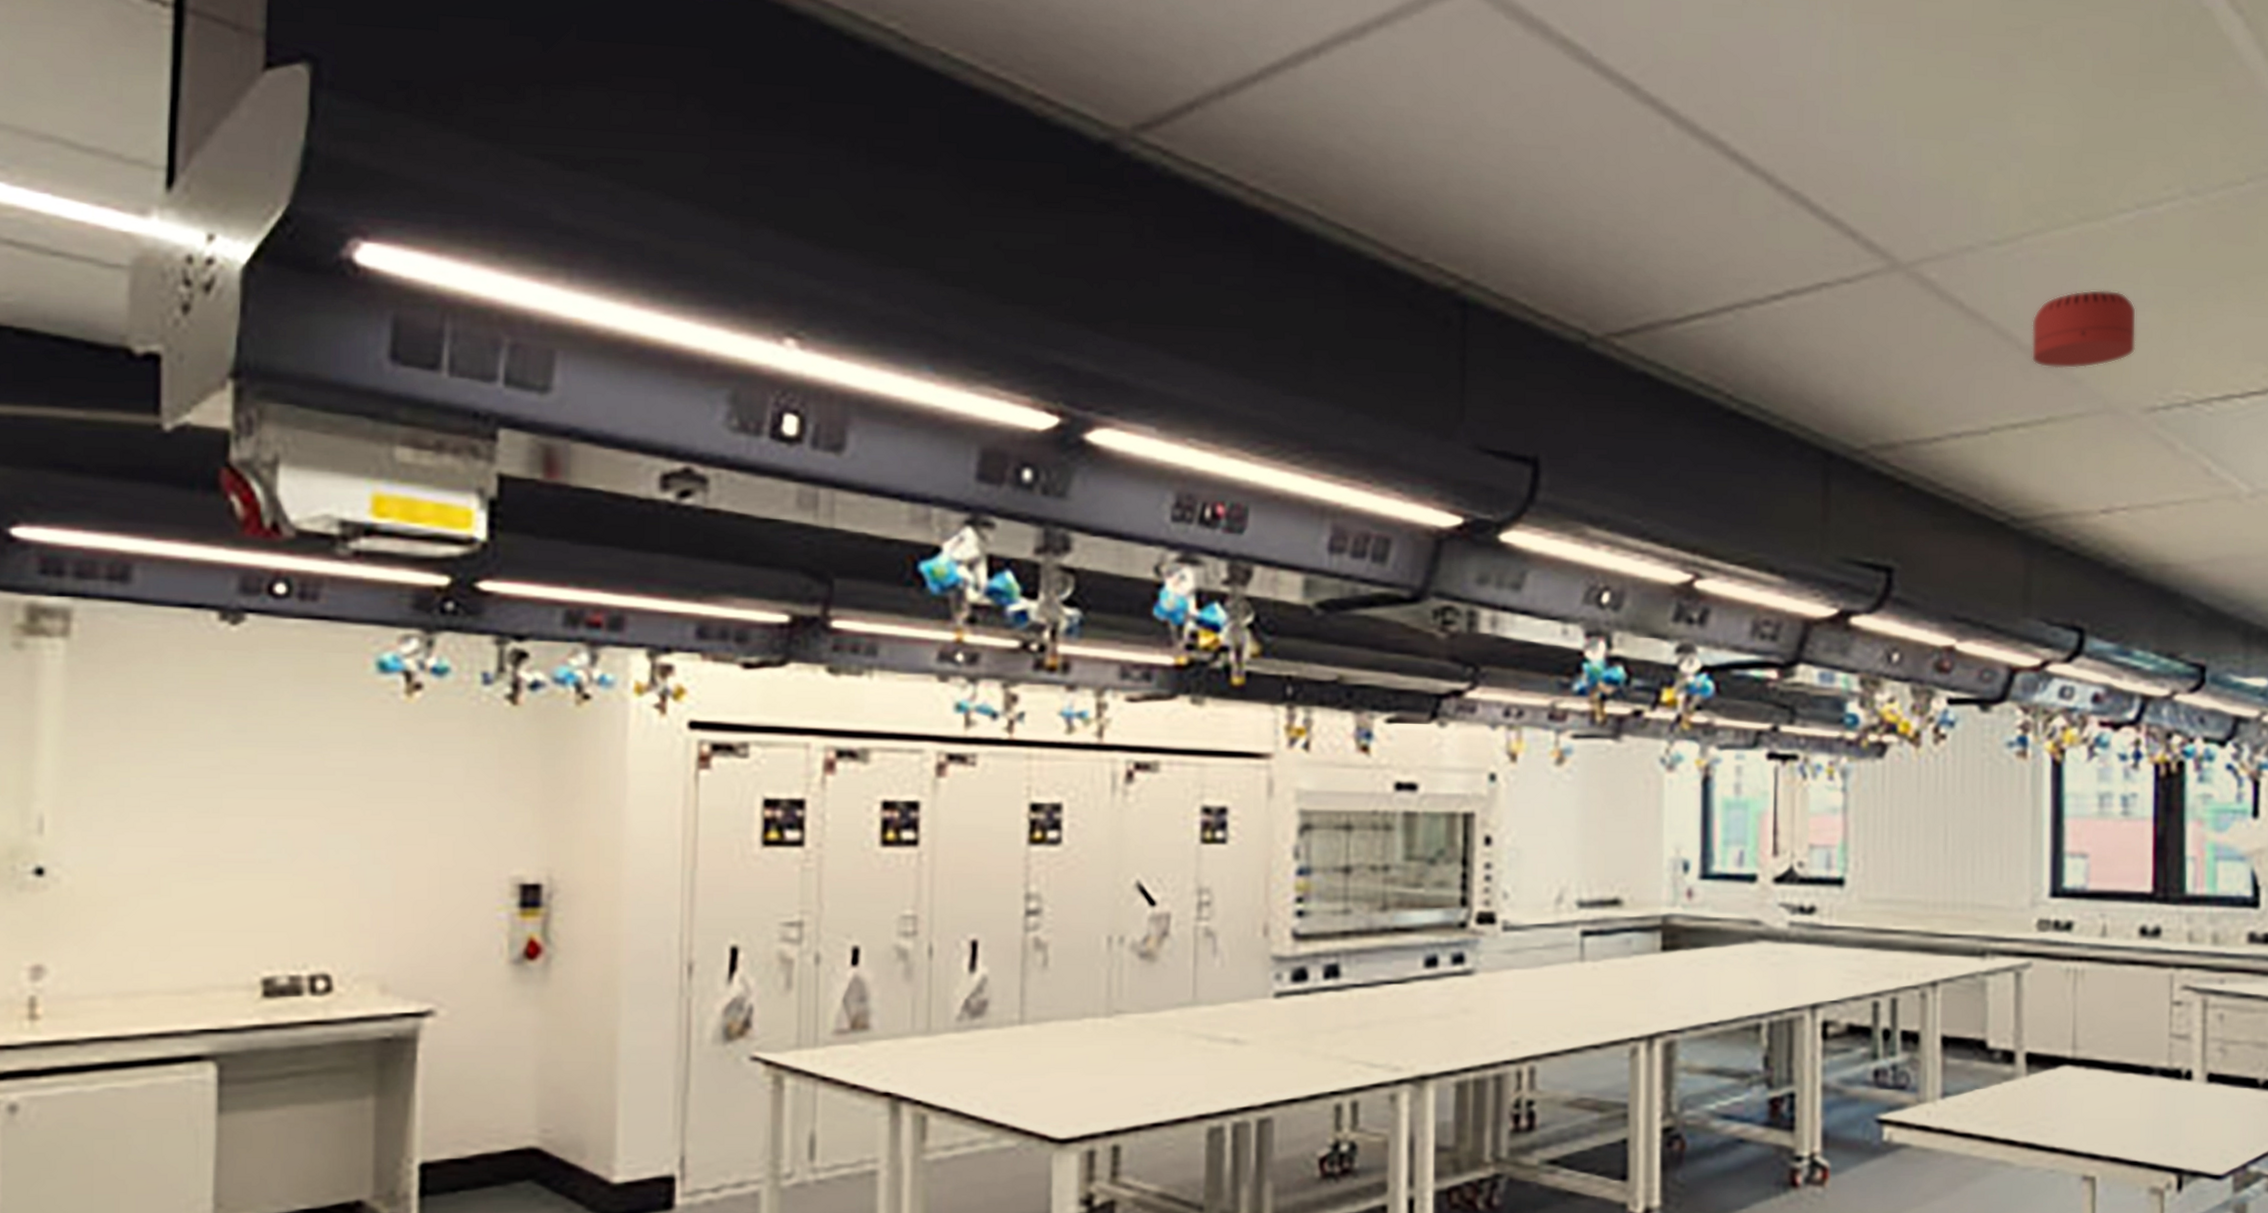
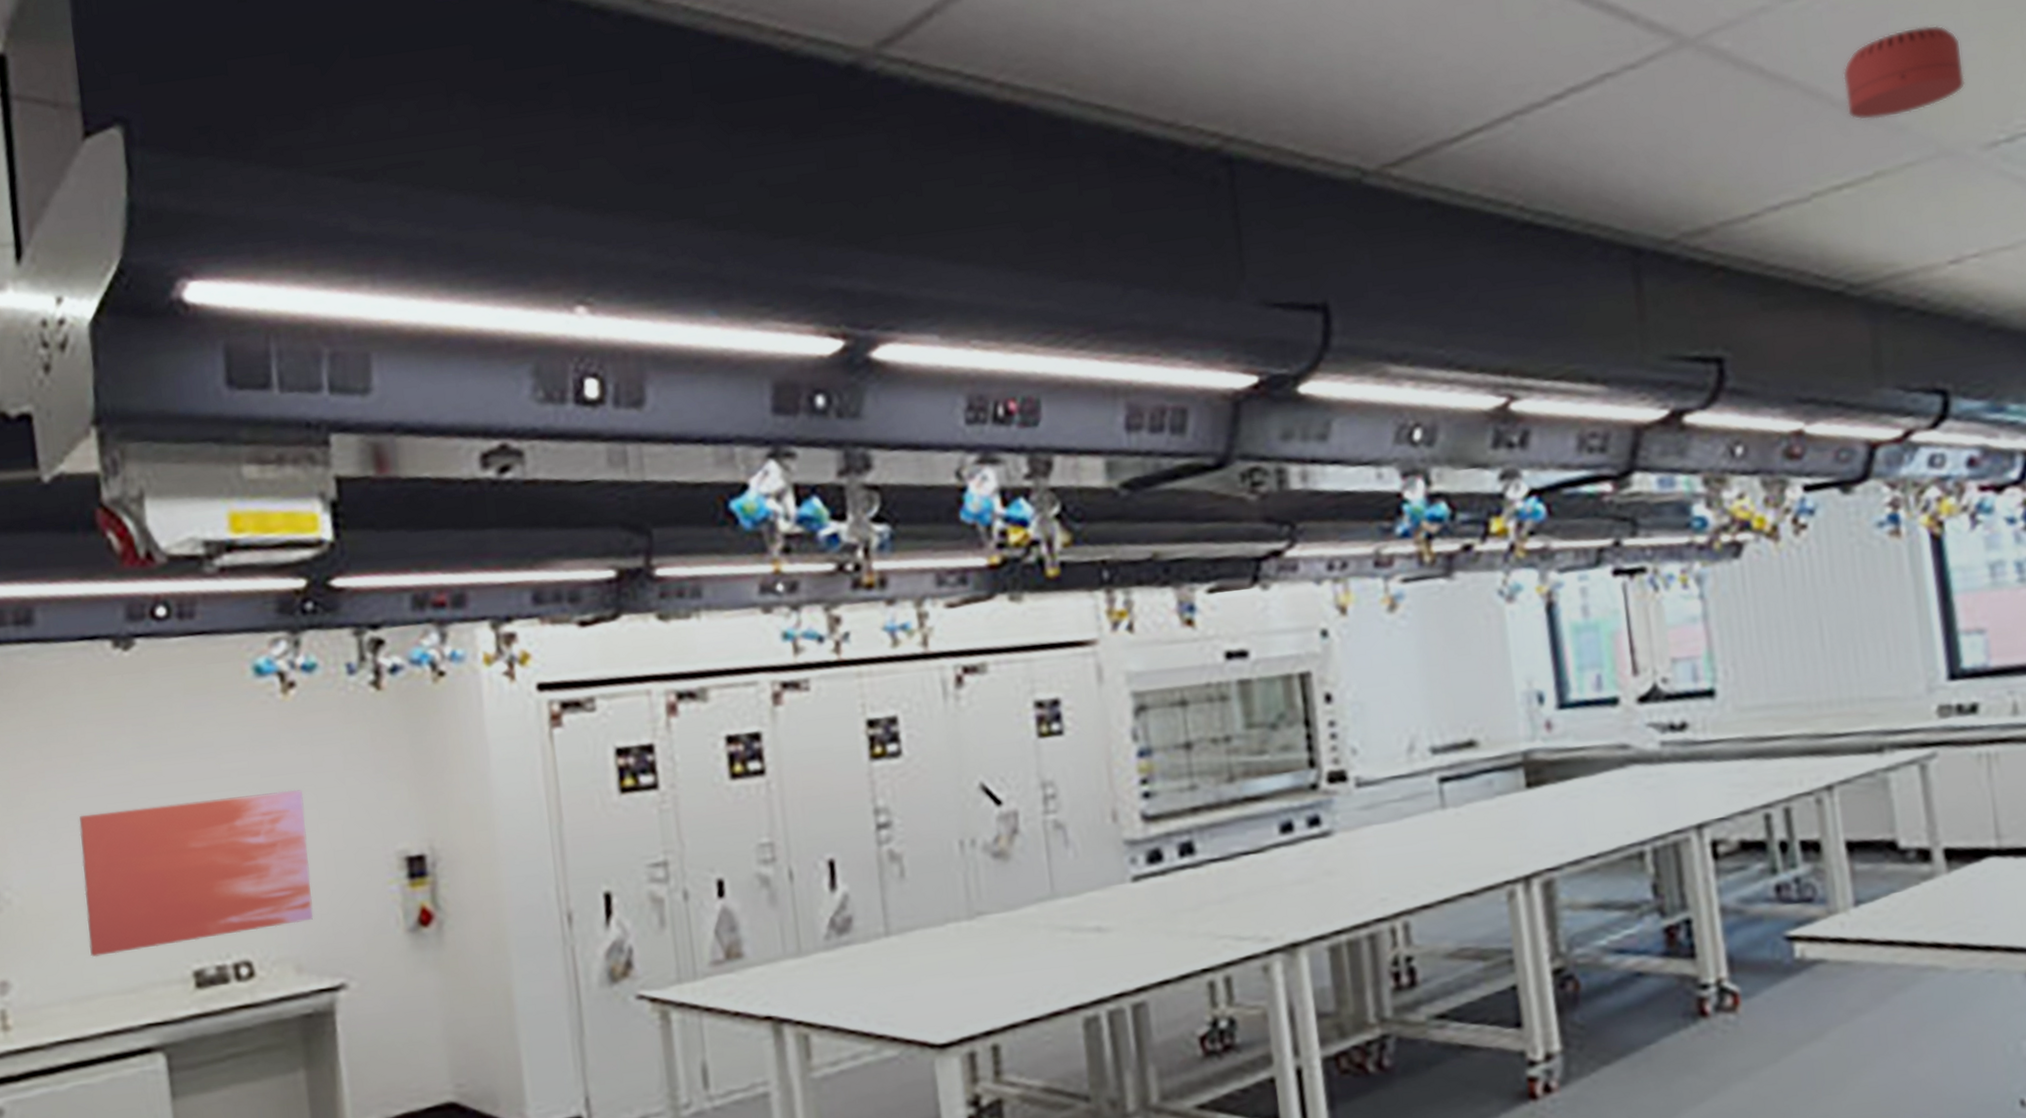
wall art: none [145,795,415,951] -> present [79,789,314,958]

